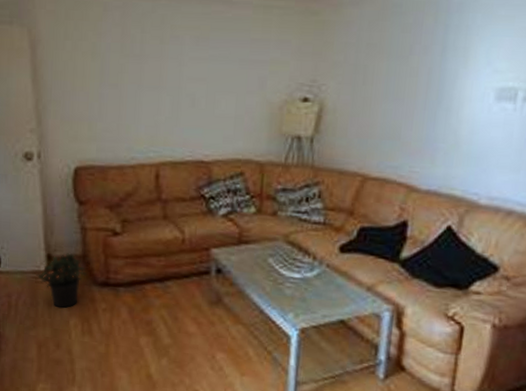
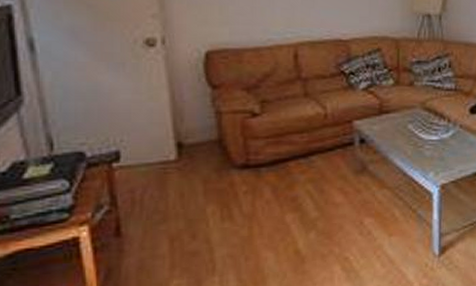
potted plant: present [36,253,86,309] -> none [165,139,224,197]

